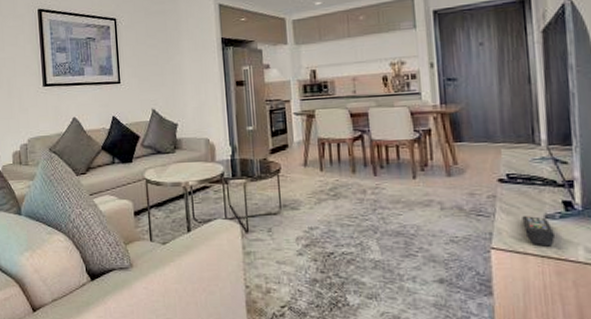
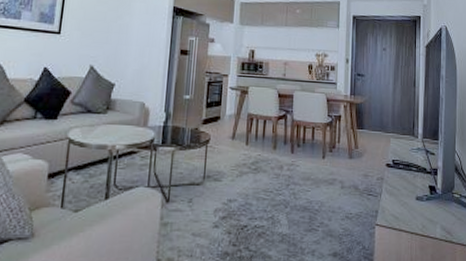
remote control: present [522,216,555,247] -> none [400,197,421,224]

